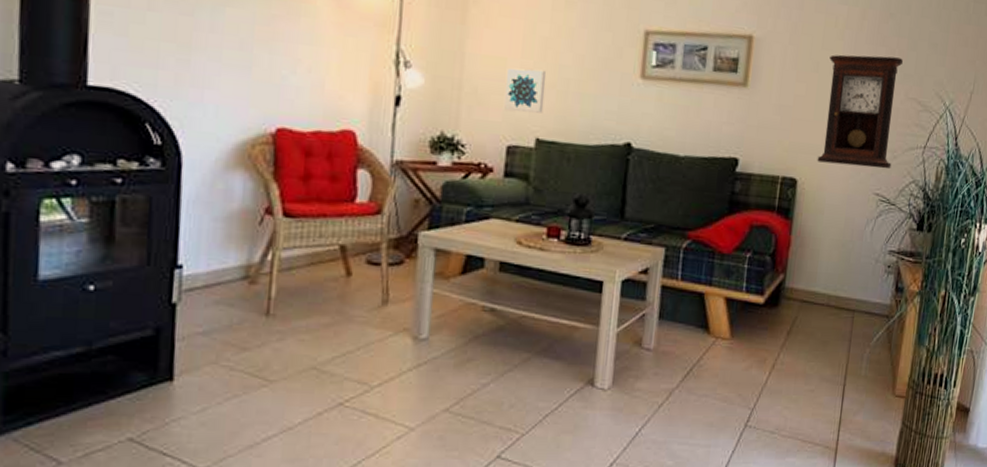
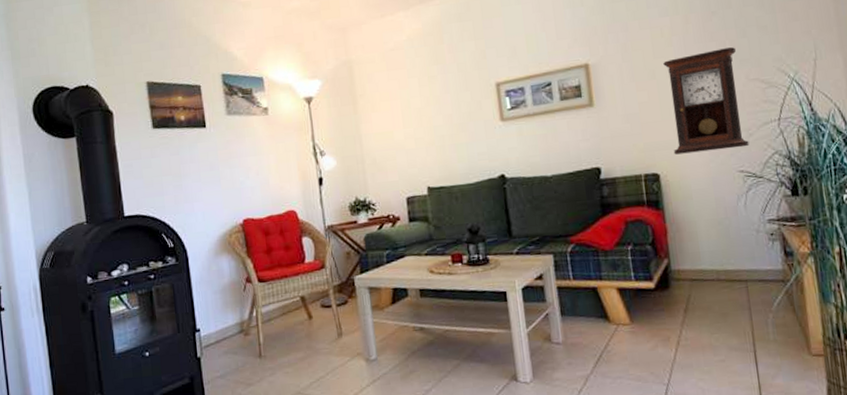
wall art: present [504,68,547,113] -> none [394,133,429,171]

